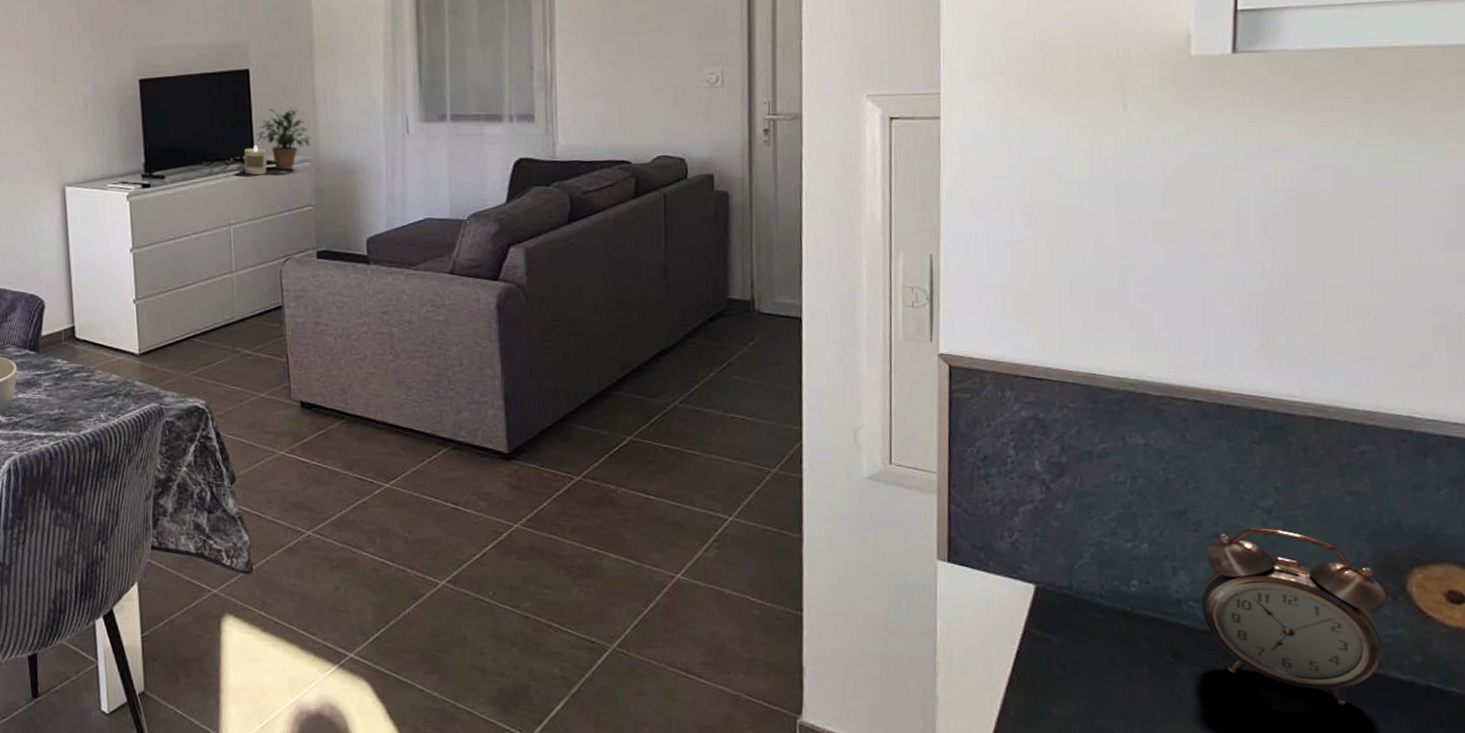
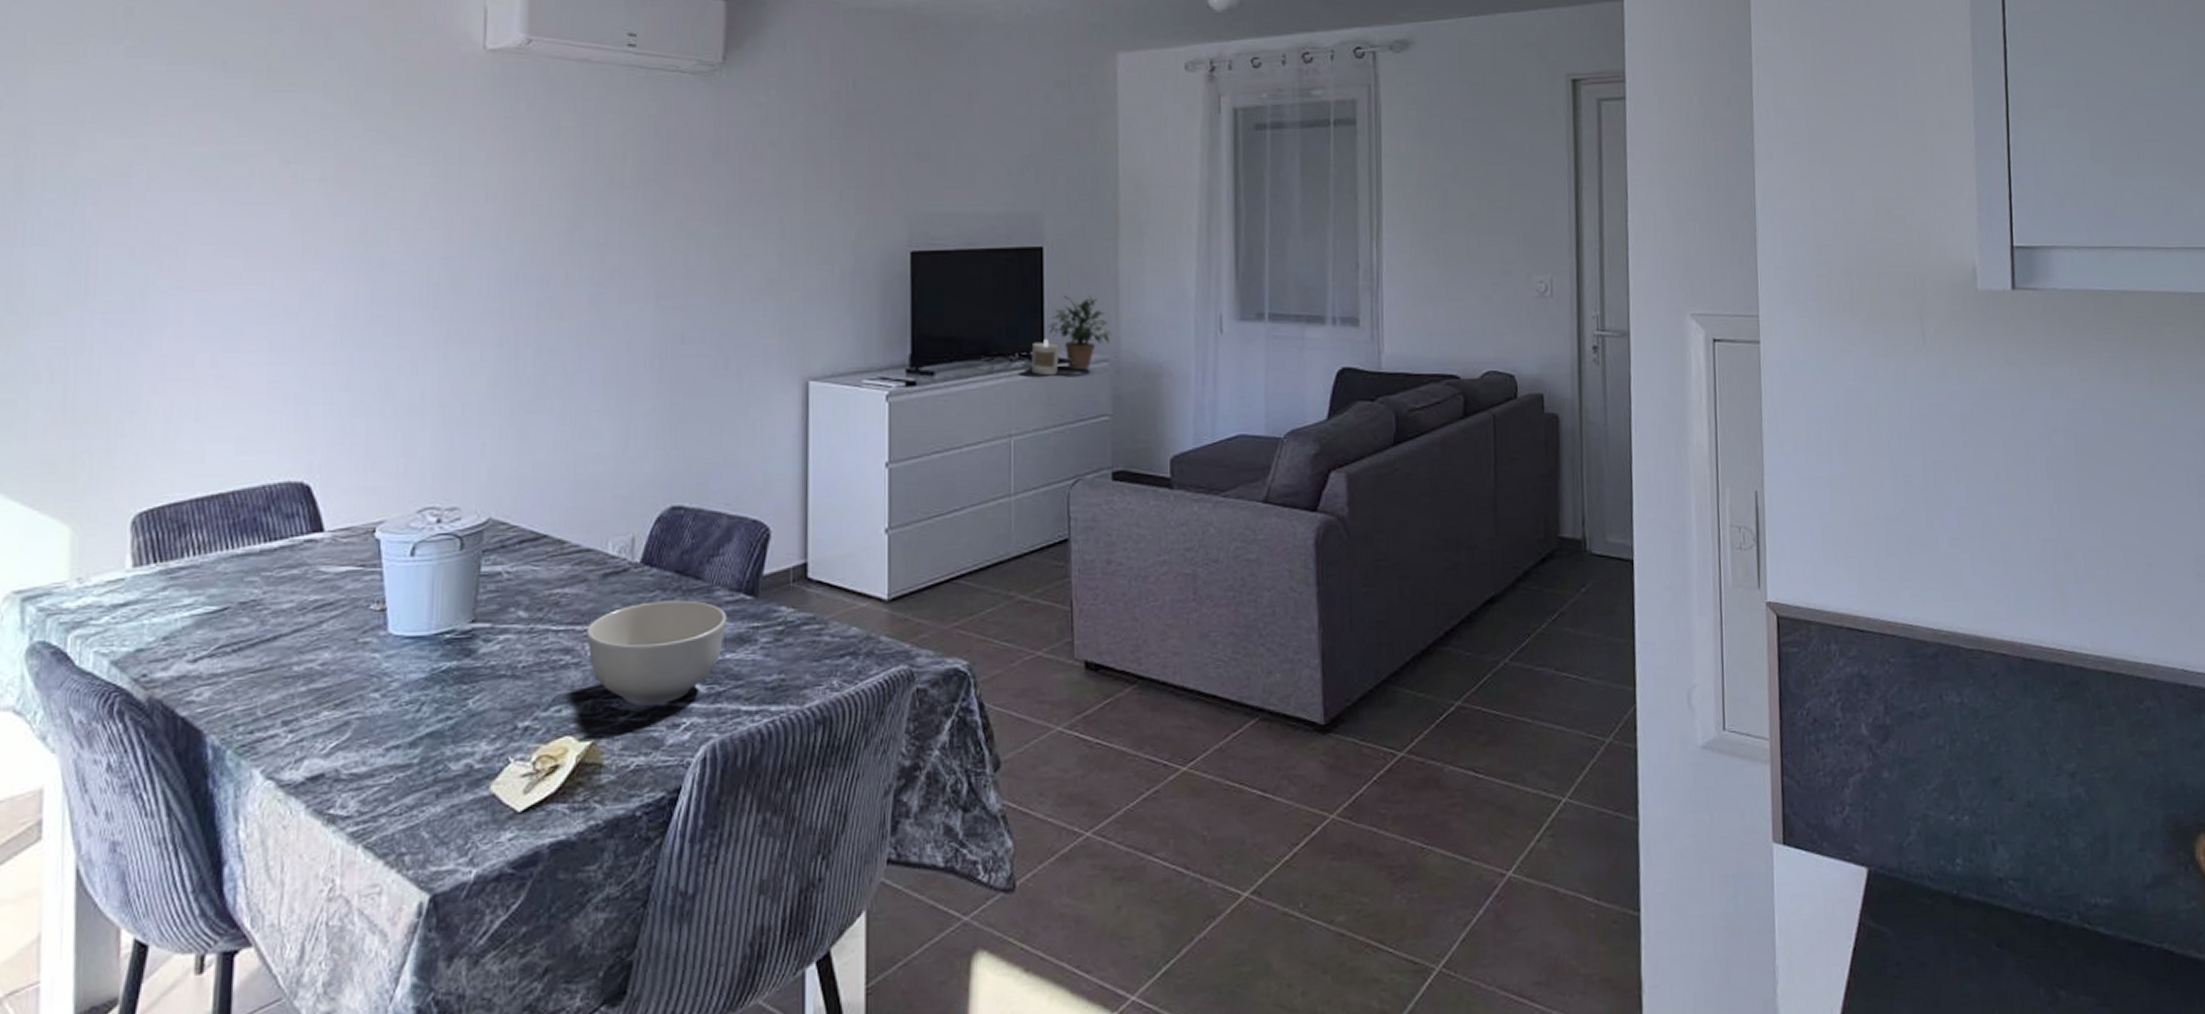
alarm clock: present [1200,528,1386,705] -> none [2019,794,2180,993]

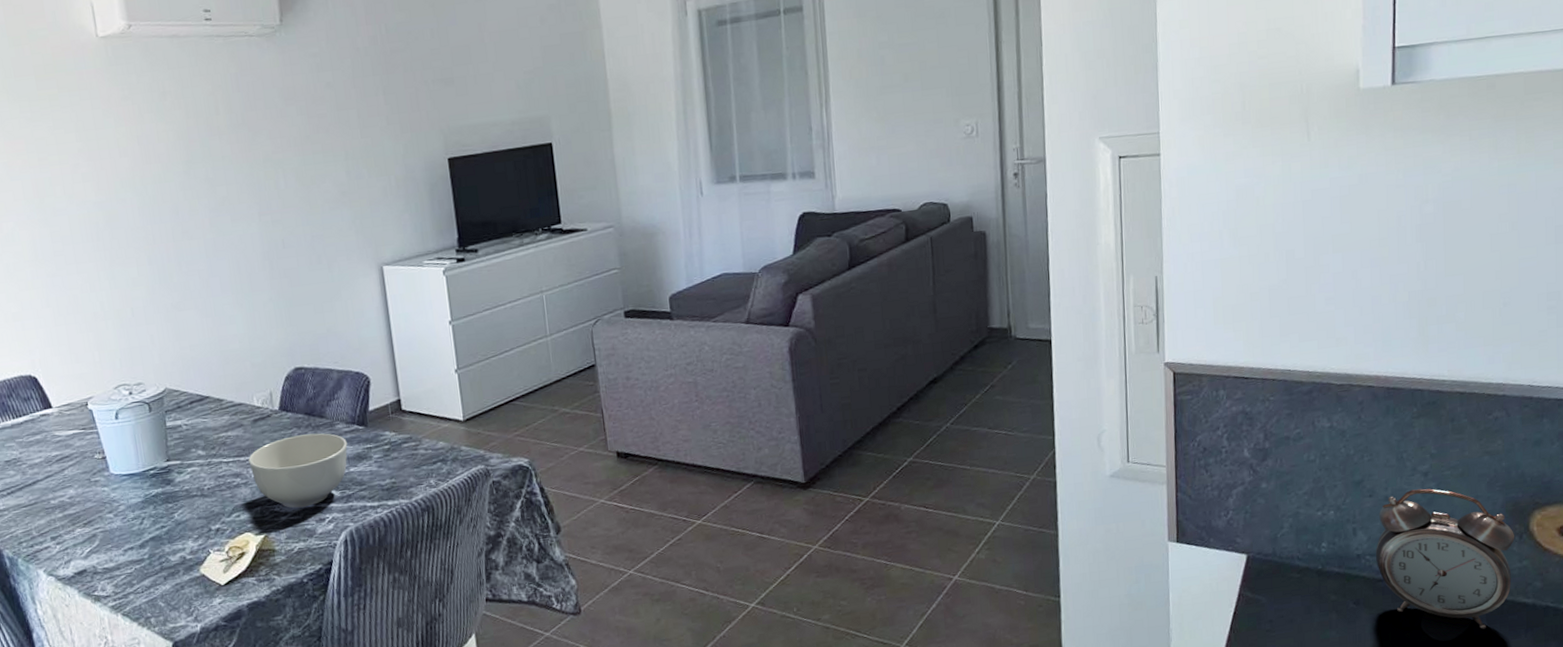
candle: present [1031,338,1061,375] -> none [551,214,574,243]
potted plant: present [1048,295,1113,371] -> none [562,177,615,237]
alarm clock: none [2019,794,2180,993] -> present [1375,488,1514,630]

